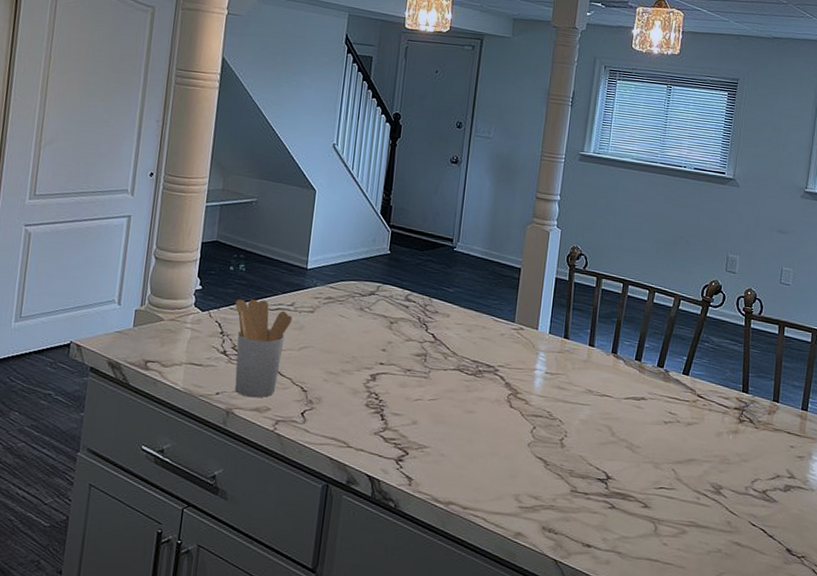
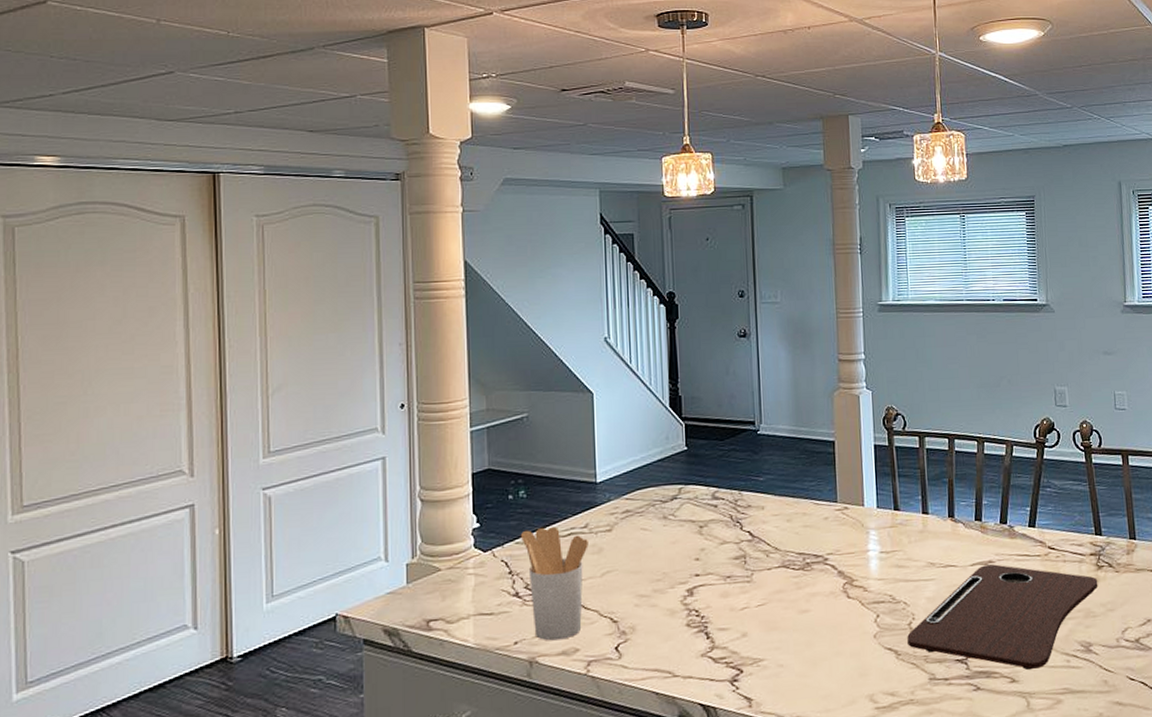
cutting board: none [557,400,738,500] -> present [907,564,1098,671]

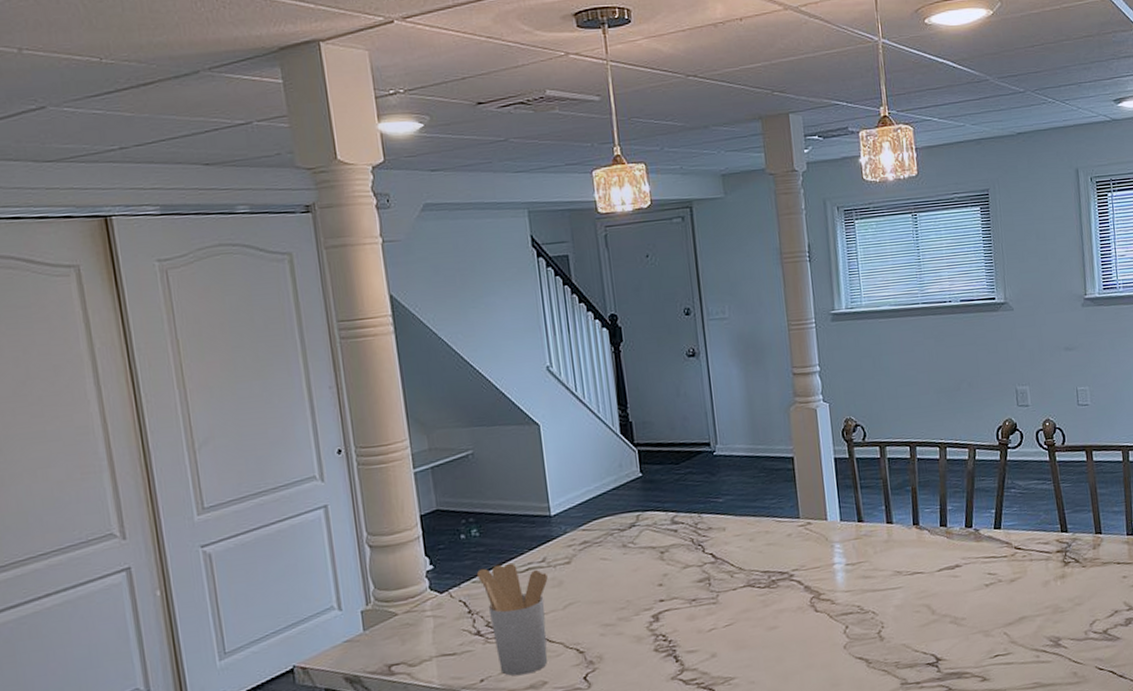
cutting board: present [907,564,1098,671] -> none [877,568,1066,669]

